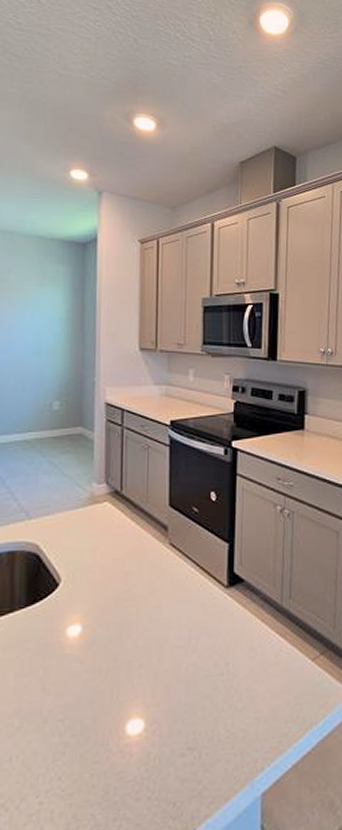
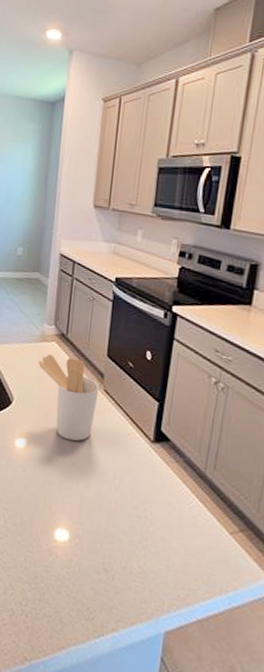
utensil holder: none [89,515,164,611] -> present [38,354,100,441]

